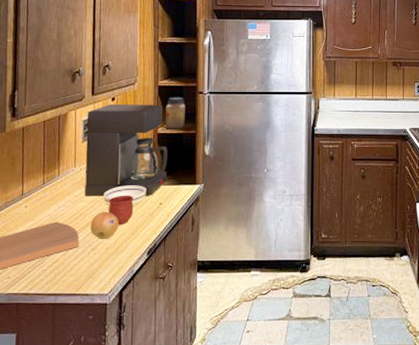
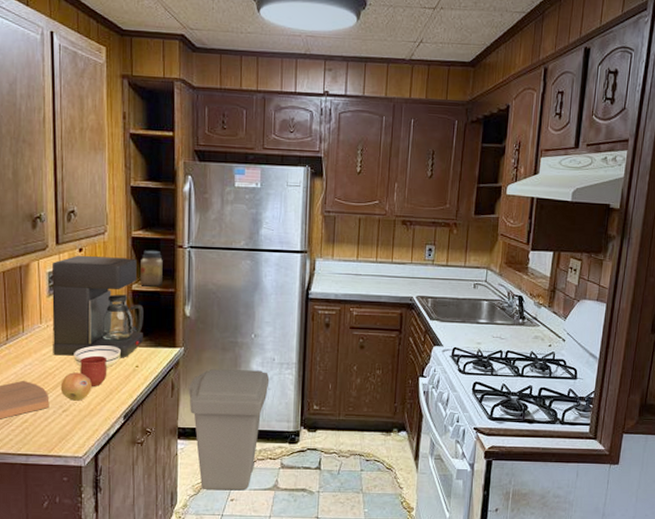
trash can: none [207,203,281,322] -> present [188,369,270,491]

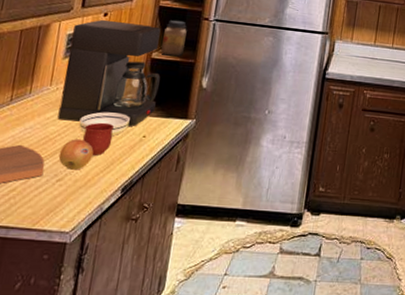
trash can: present [188,369,270,491] -> none [192,144,279,277]

